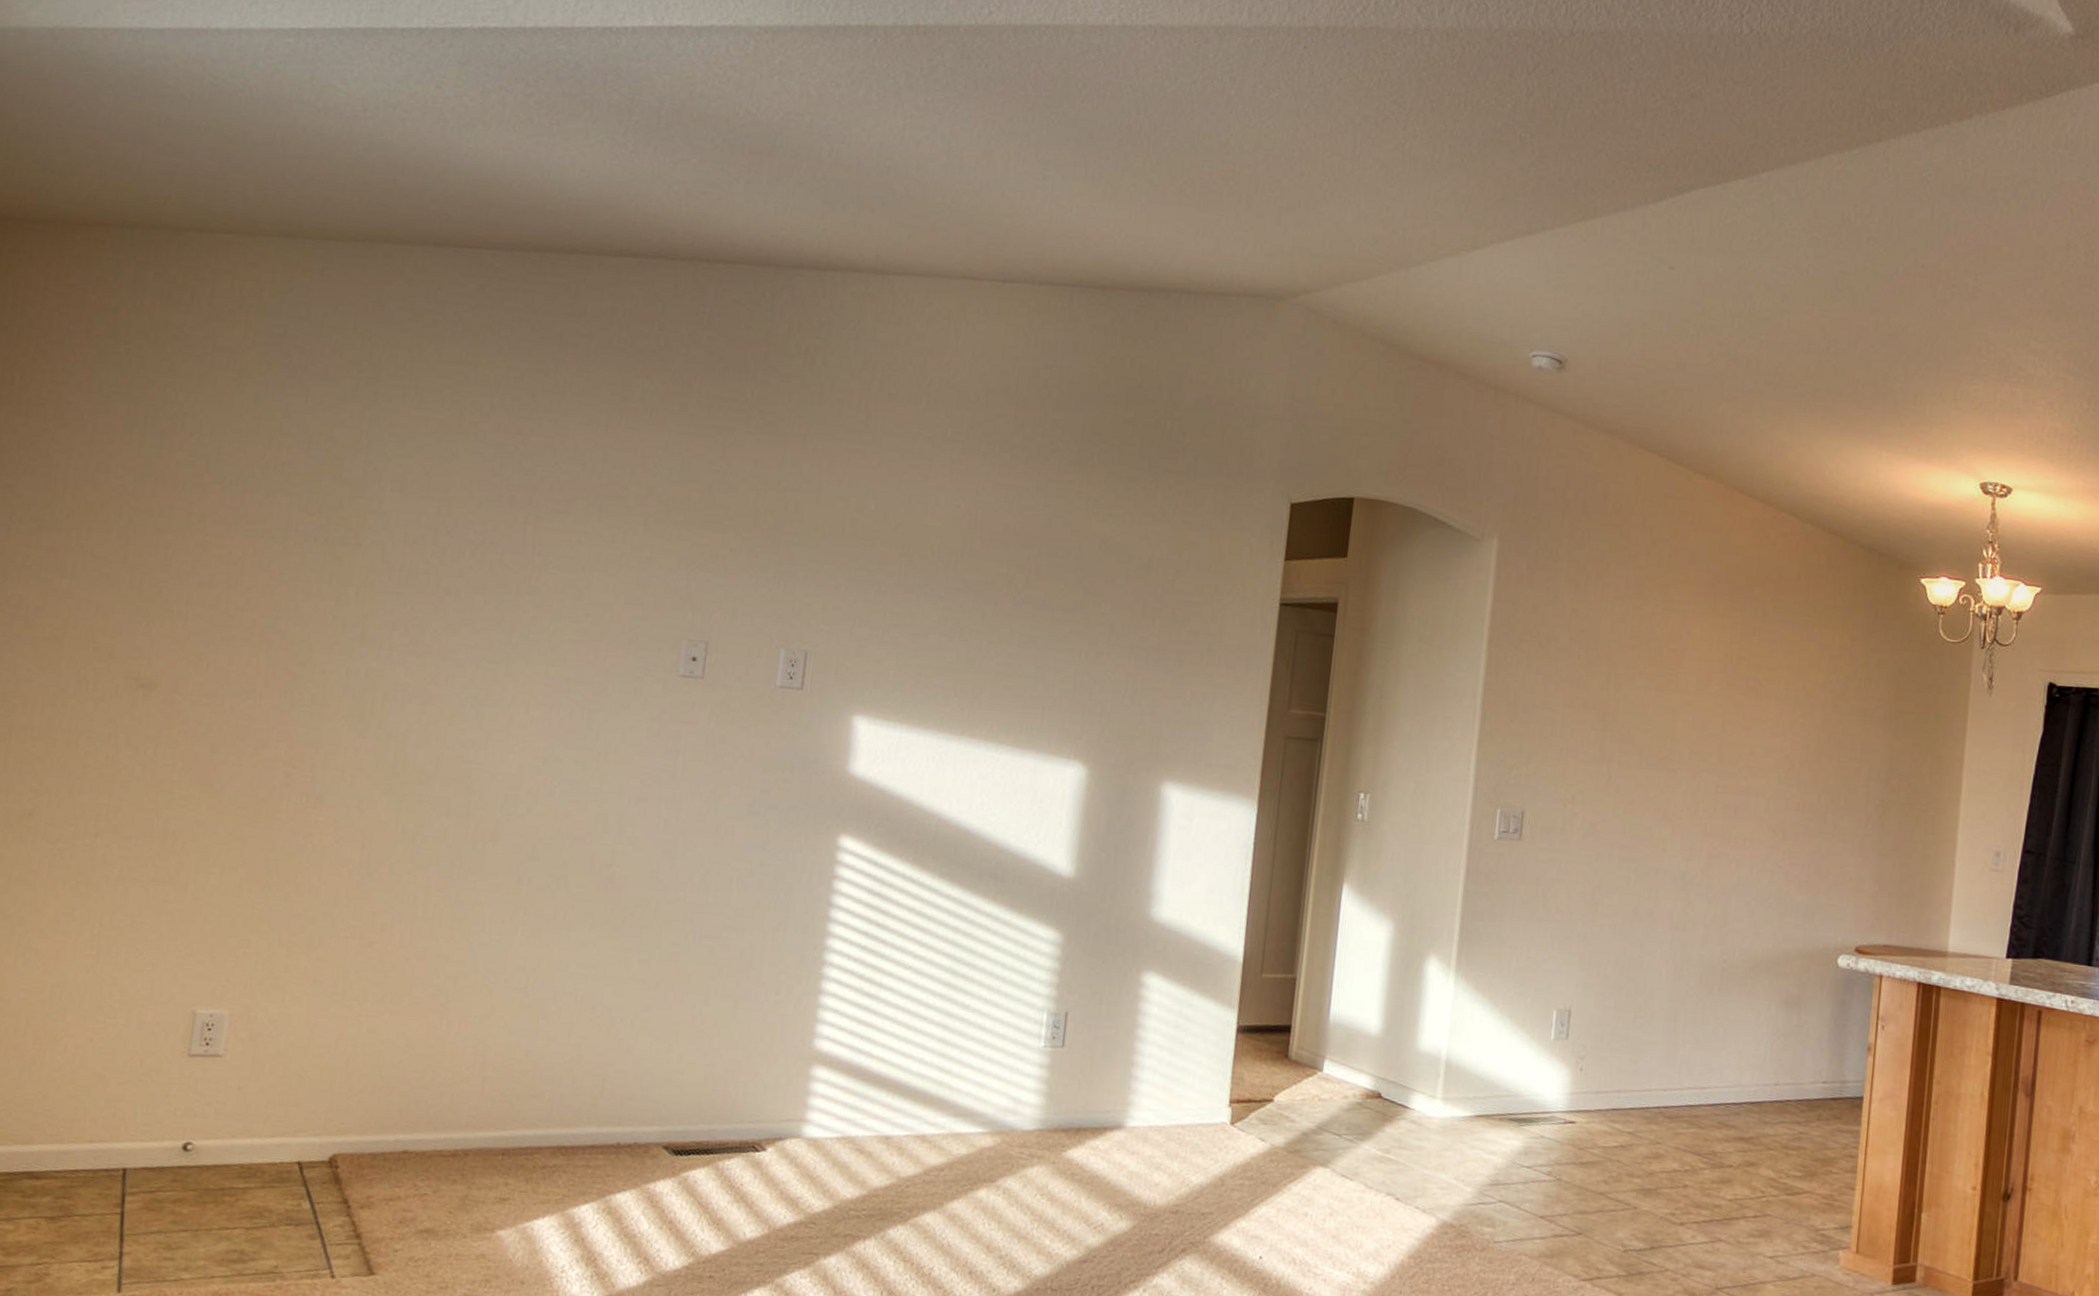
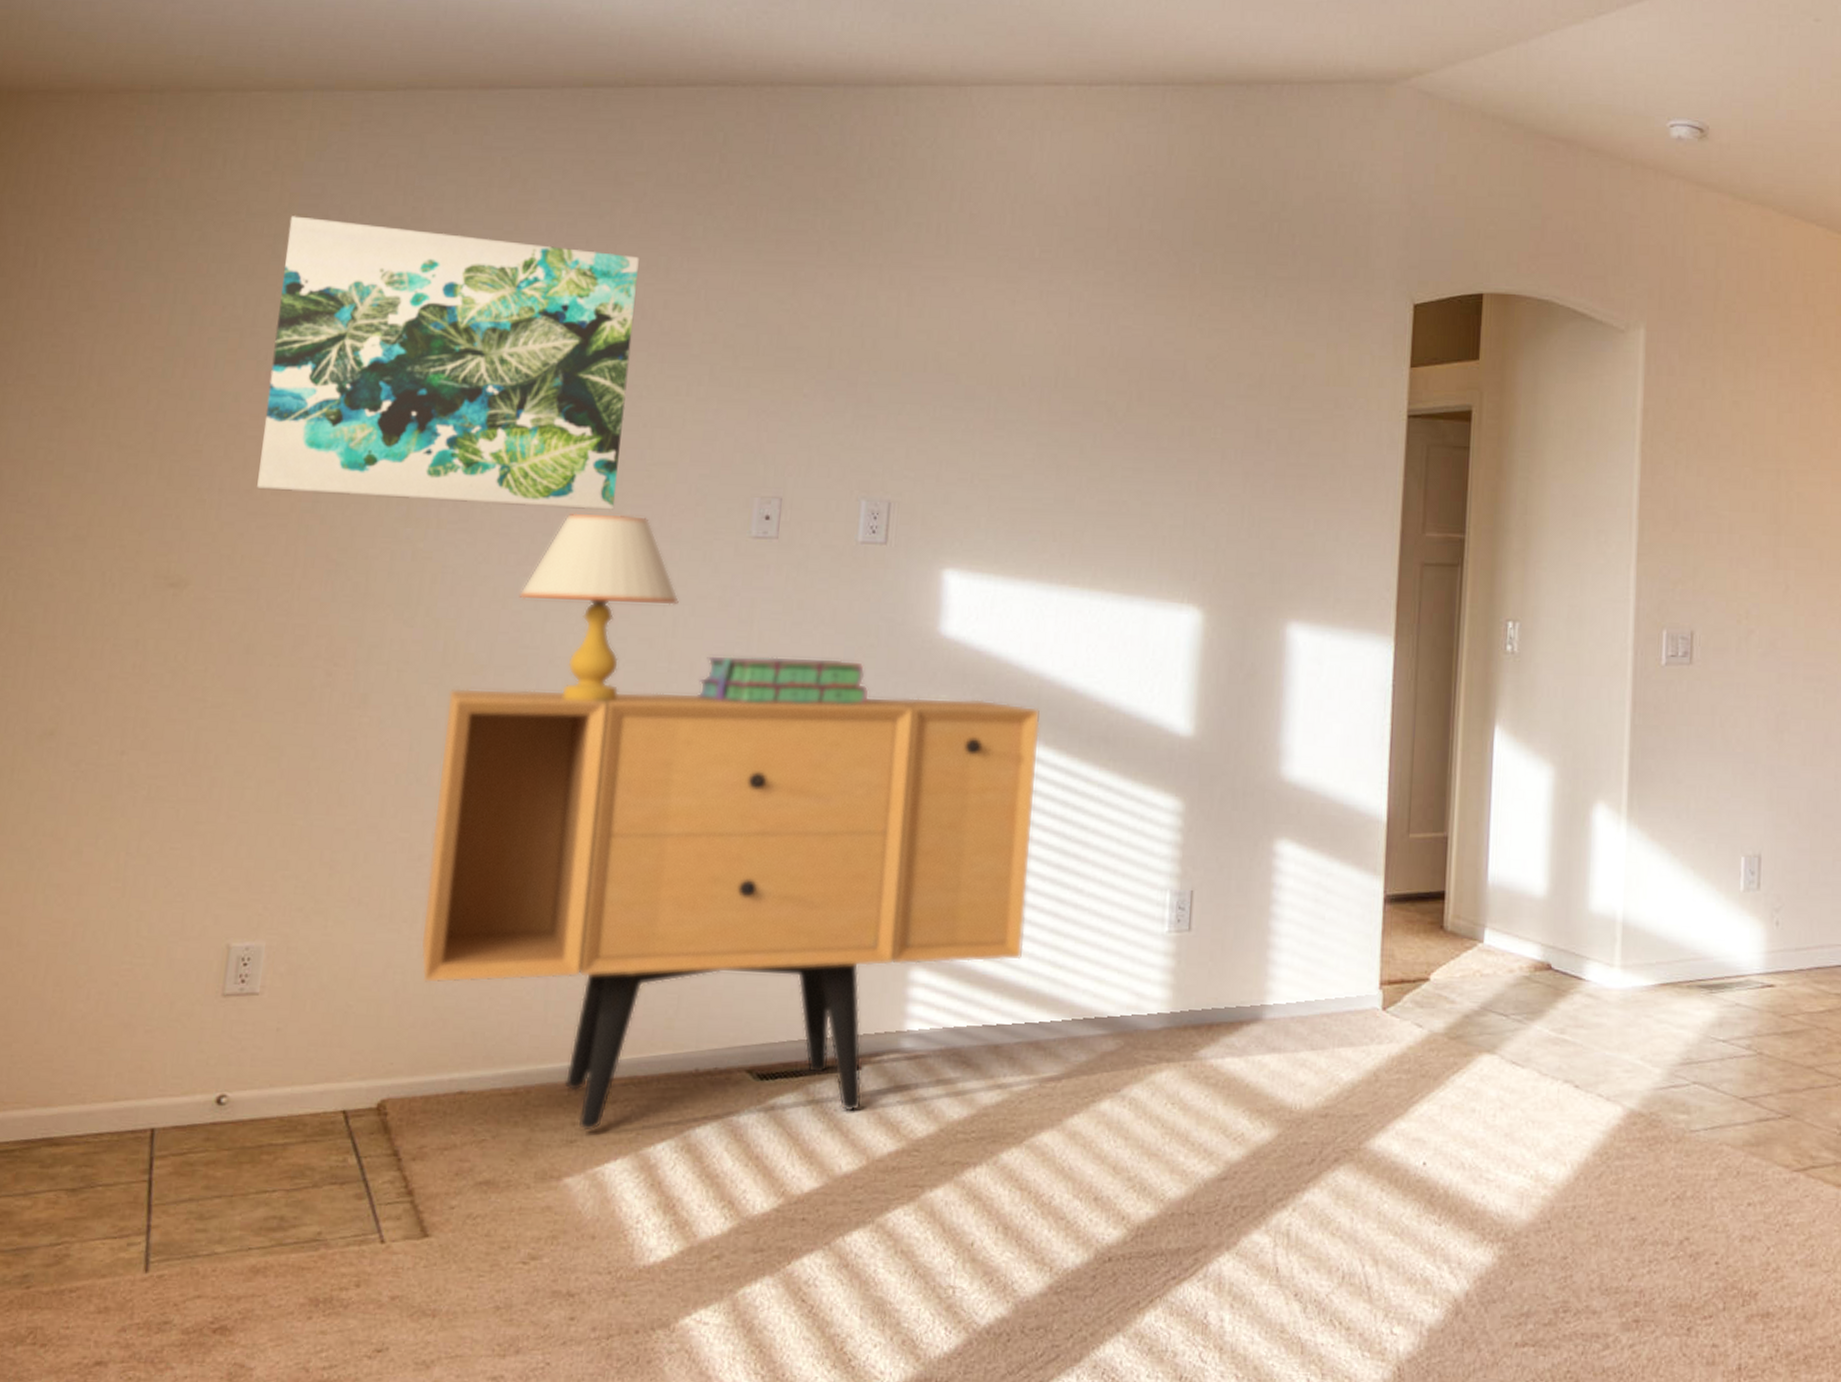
wall art: none [222,353,581,643] -> present [257,216,639,510]
sideboard: none [369,795,937,1191] -> present [420,688,1041,1131]
table lamp: none [464,643,611,815] -> present [519,513,679,702]
stack of books: none [624,779,783,832] -> present [695,654,870,705]

